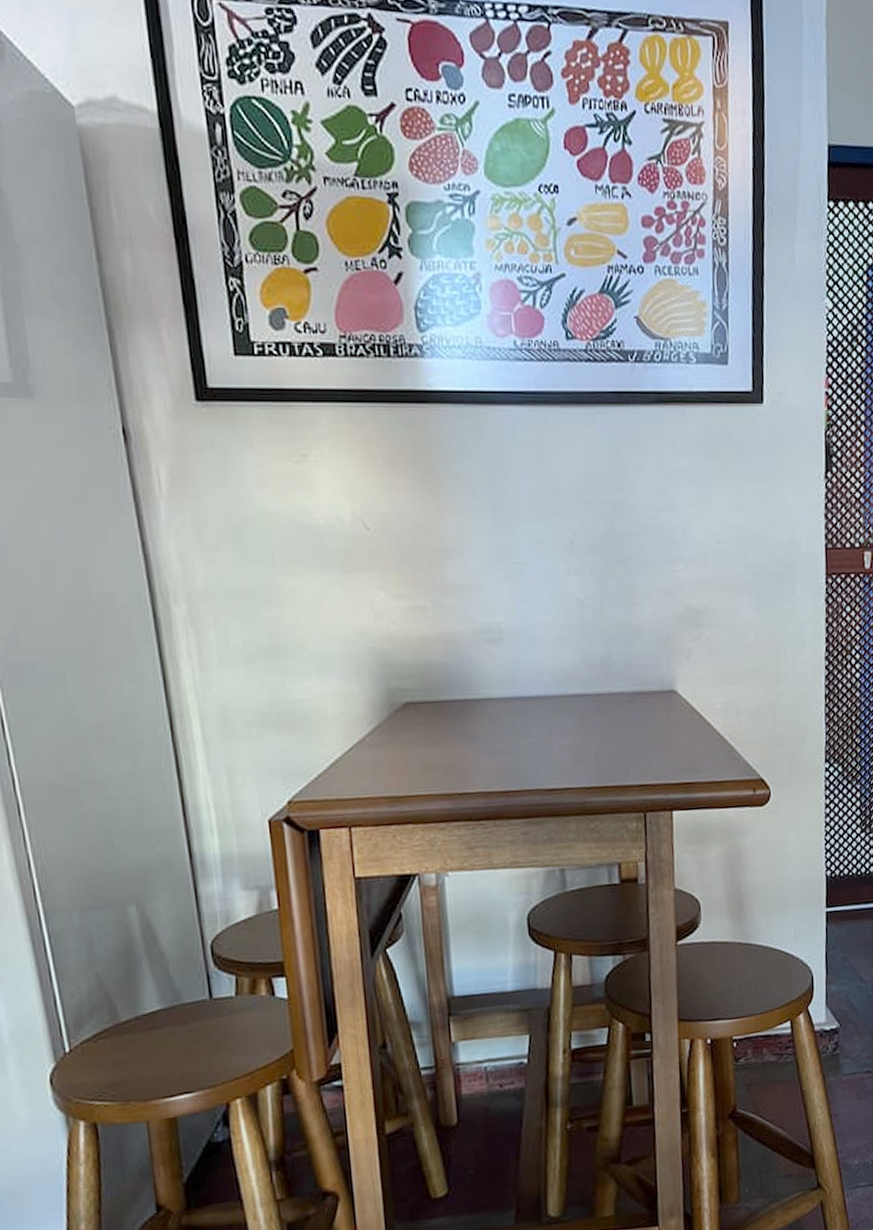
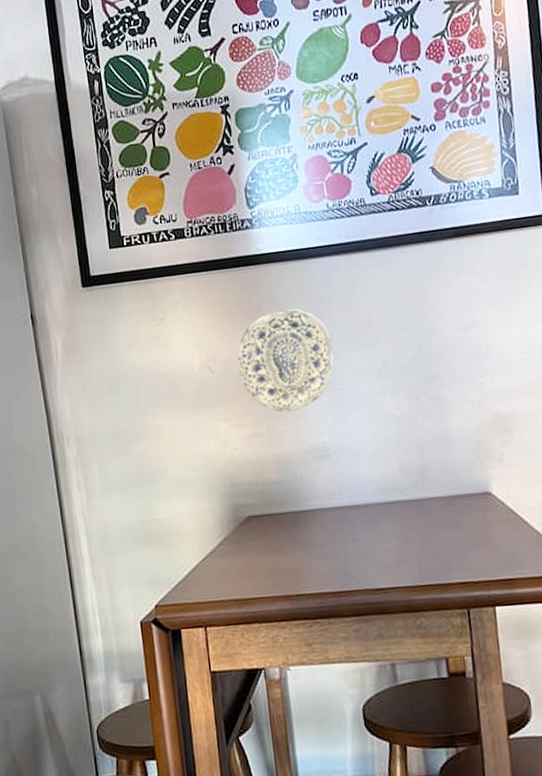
decorative plate: none [398,462,514,585] -> present [237,308,334,412]

